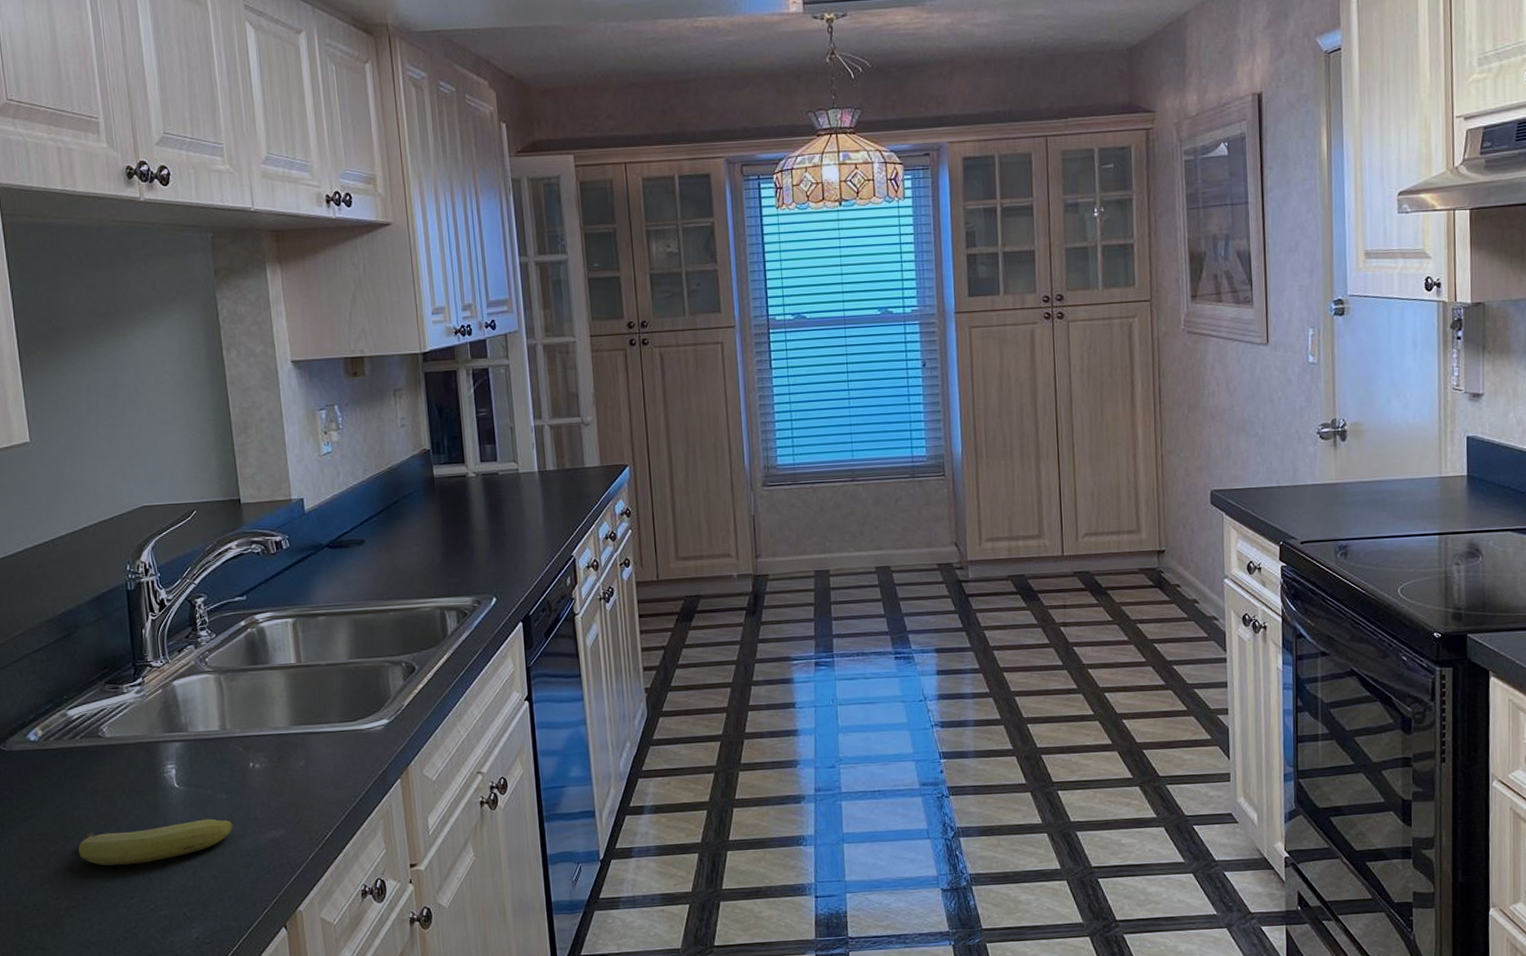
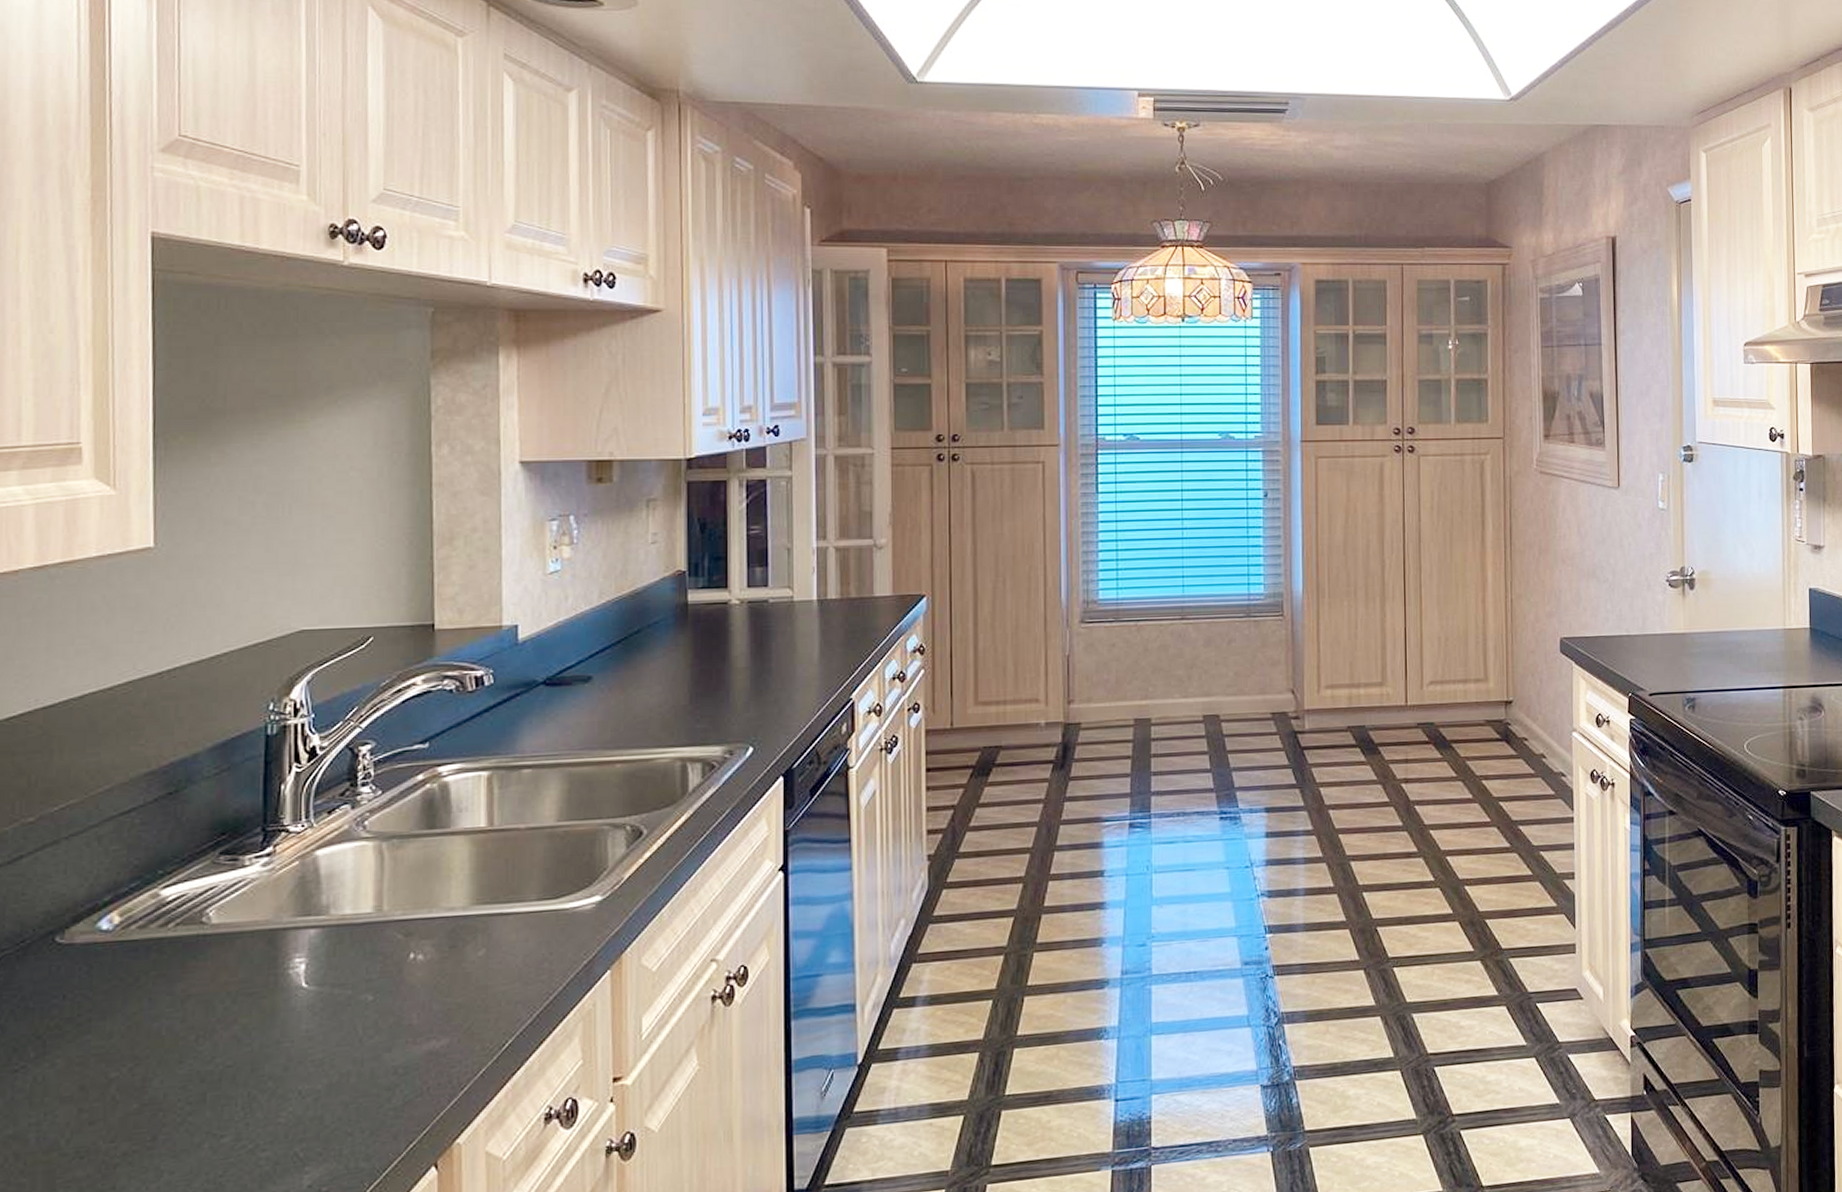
fruit: present [78,818,233,866] -> none [152,1027,378,1094]

